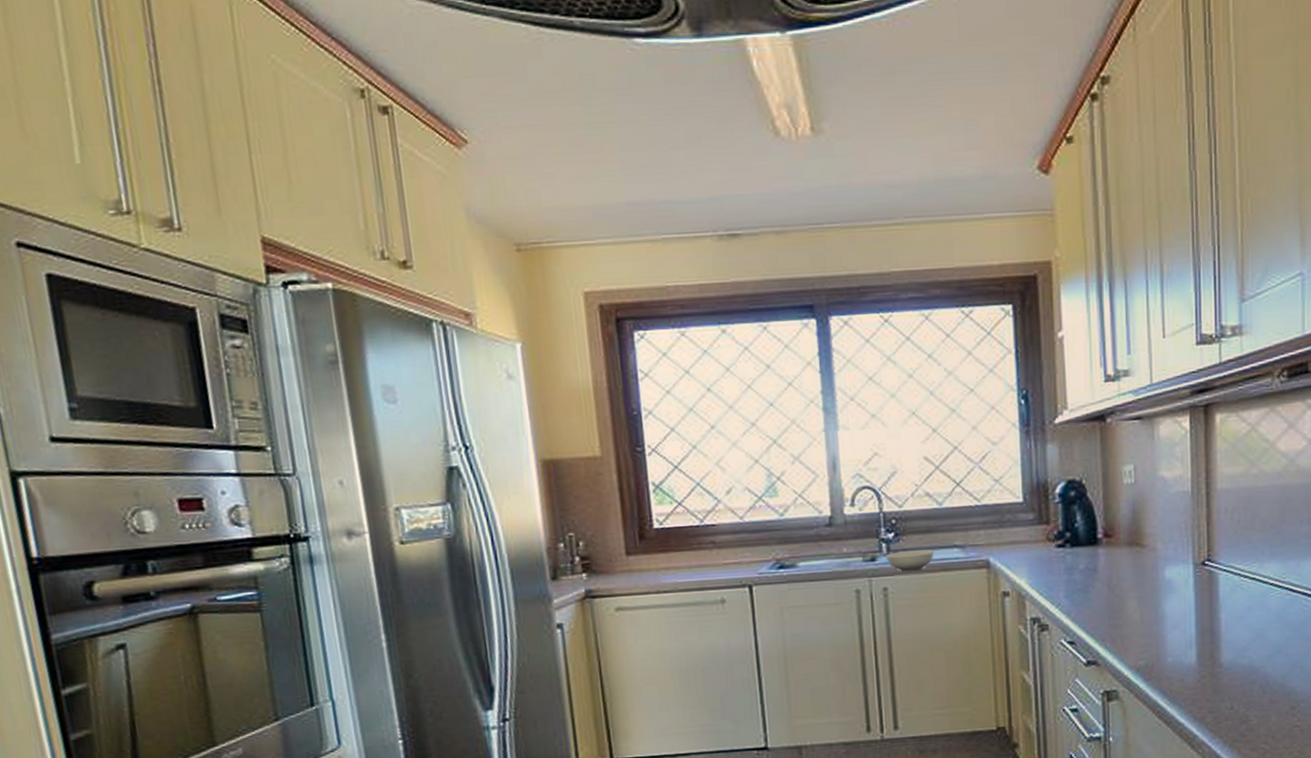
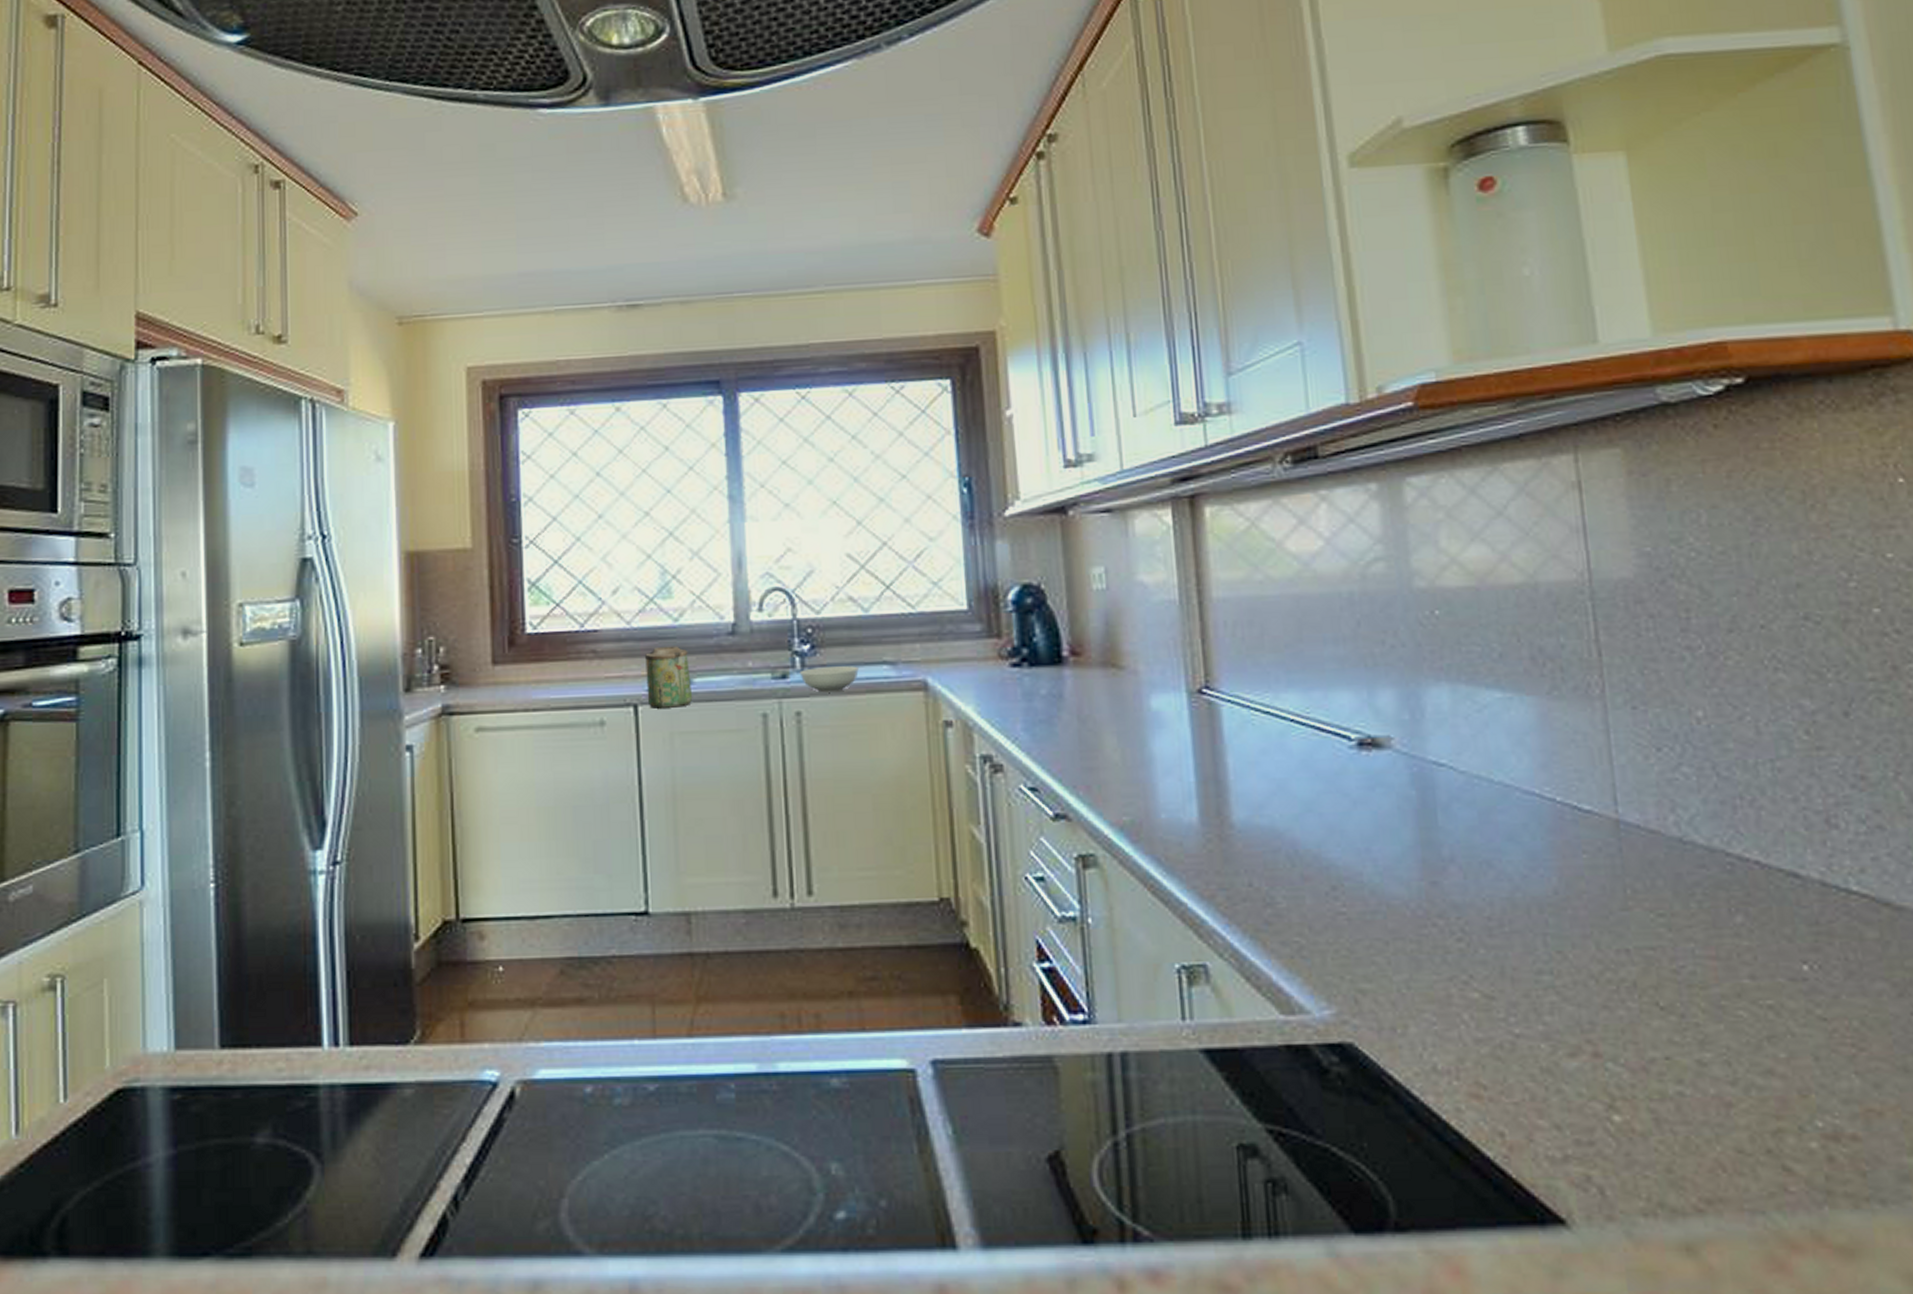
canister: none [756,536,798,588] -> present [644,646,693,709]

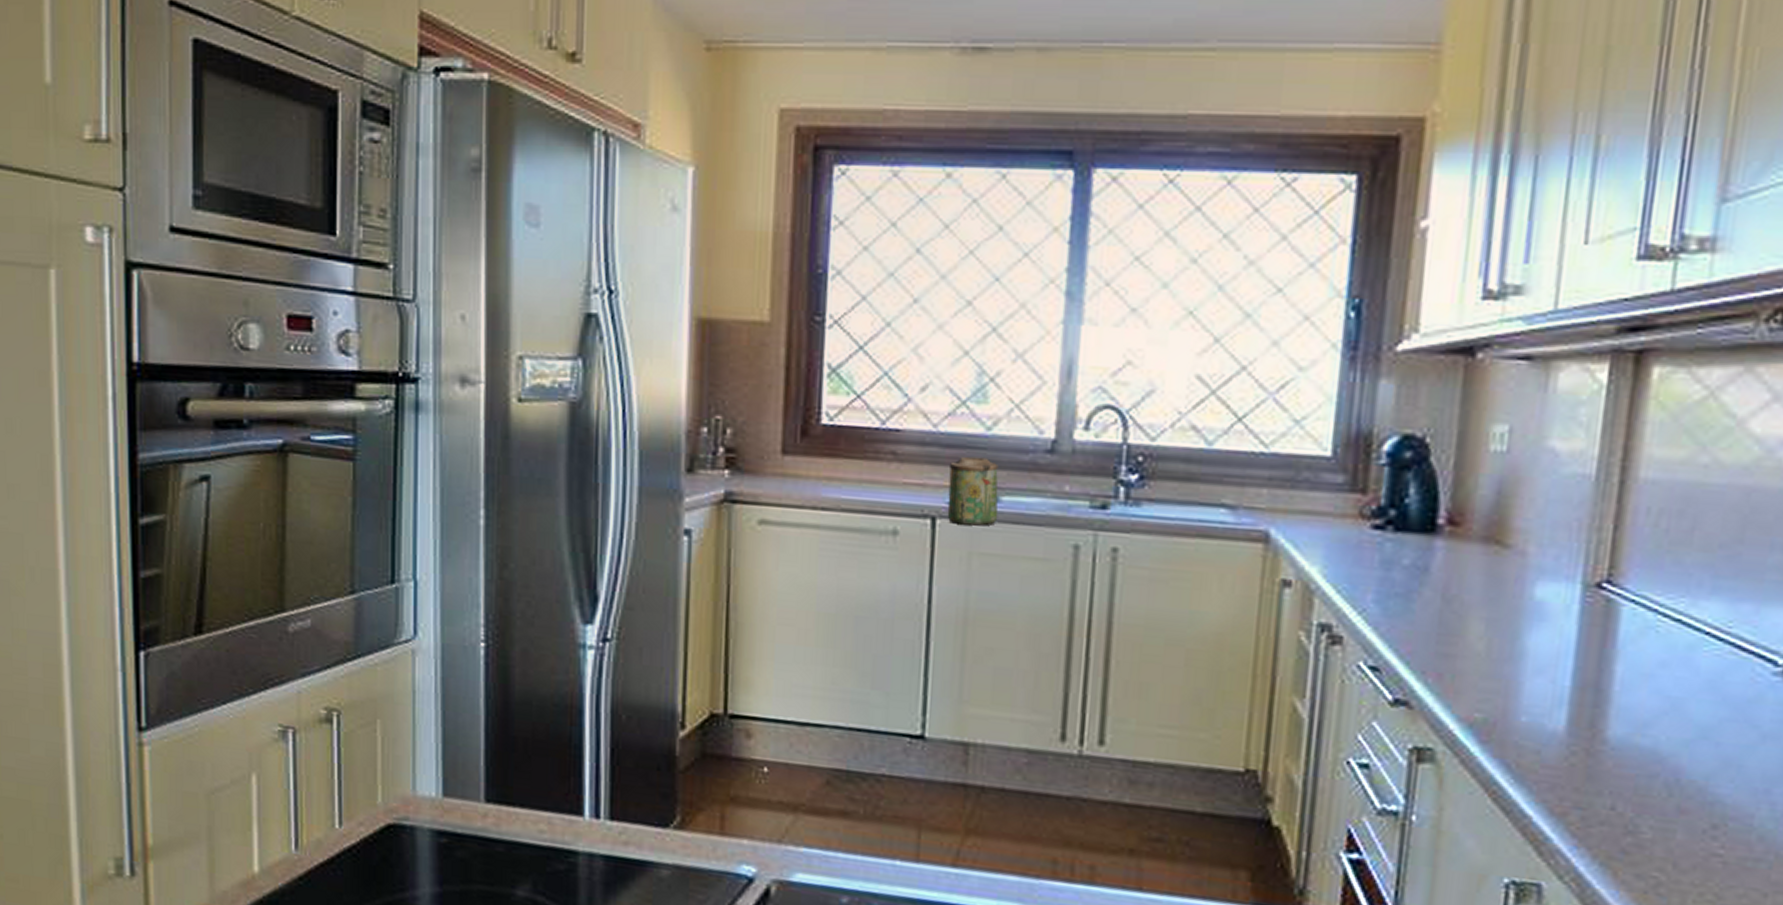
bowl: present [799,666,859,693] -> none [1122,501,1191,532]

